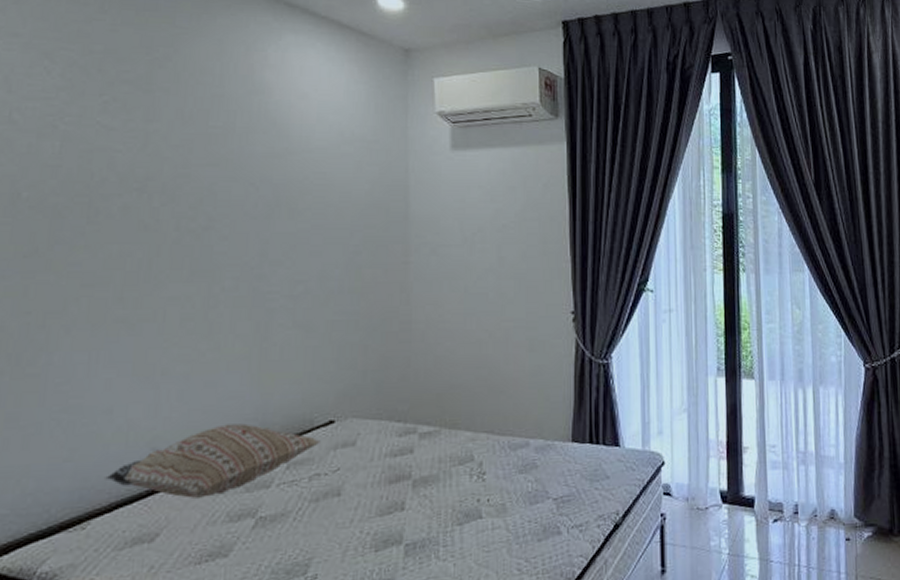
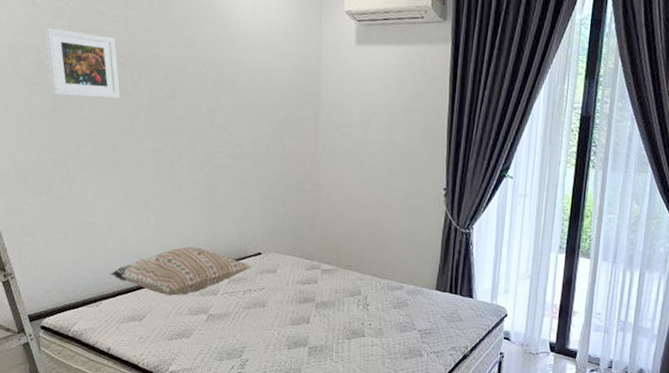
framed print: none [23,149,133,237] -> present [44,27,121,99]

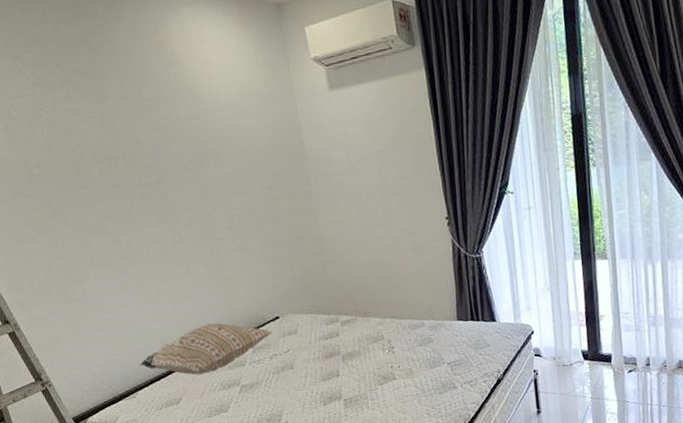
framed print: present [44,27,121,99] -> none [25,134,112,203]

